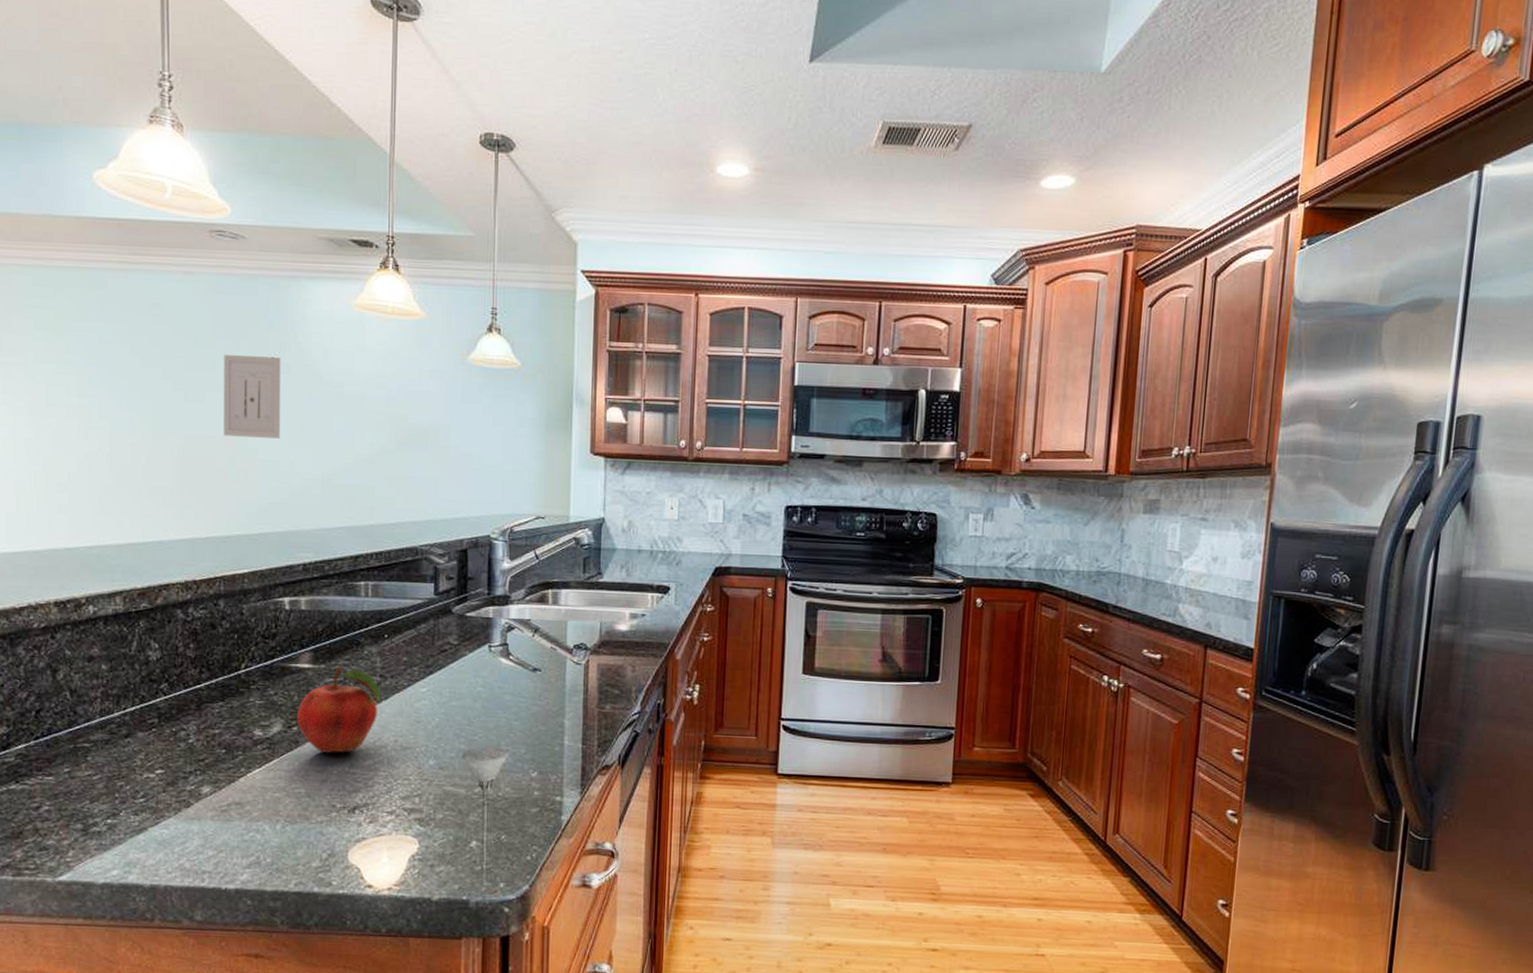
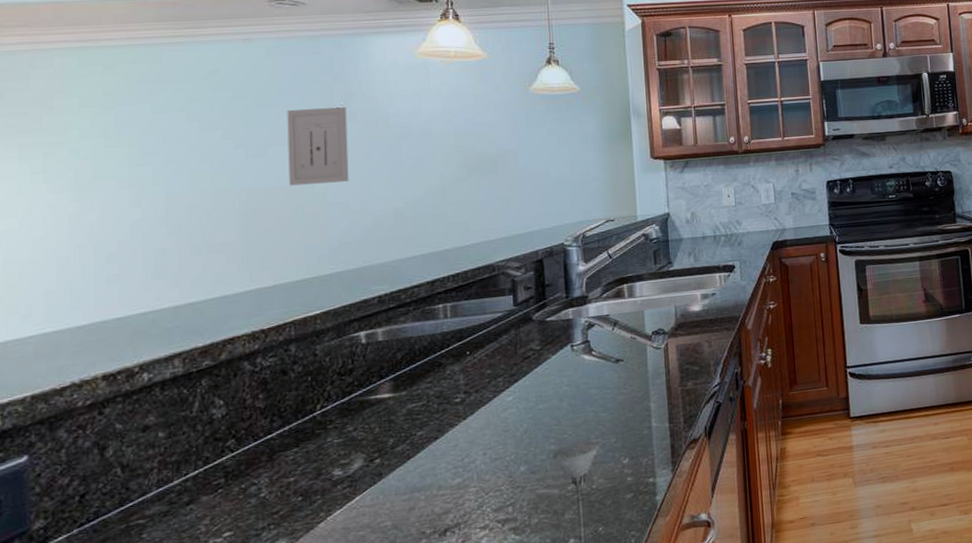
fruit: present [296,666,381,753] -> none [378,390,466,480]

